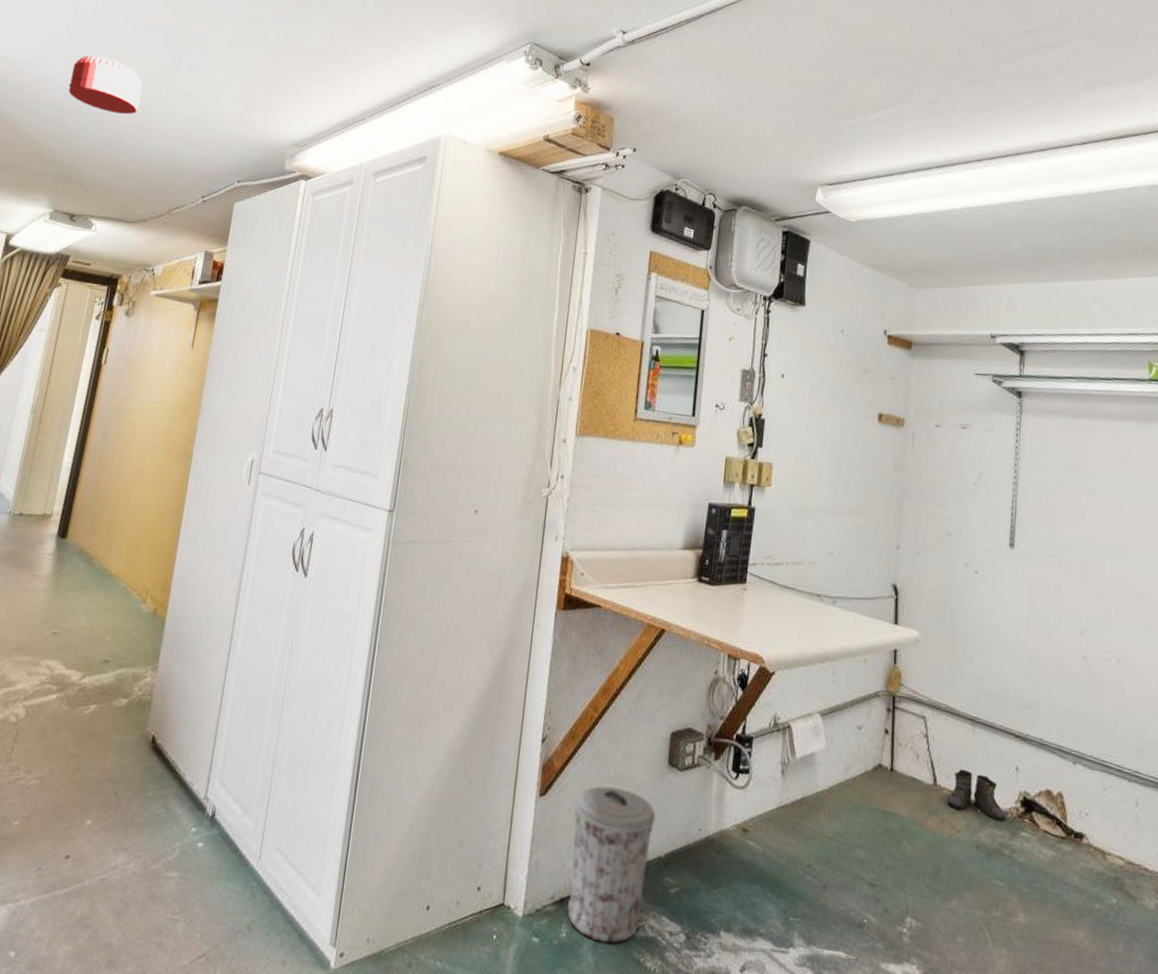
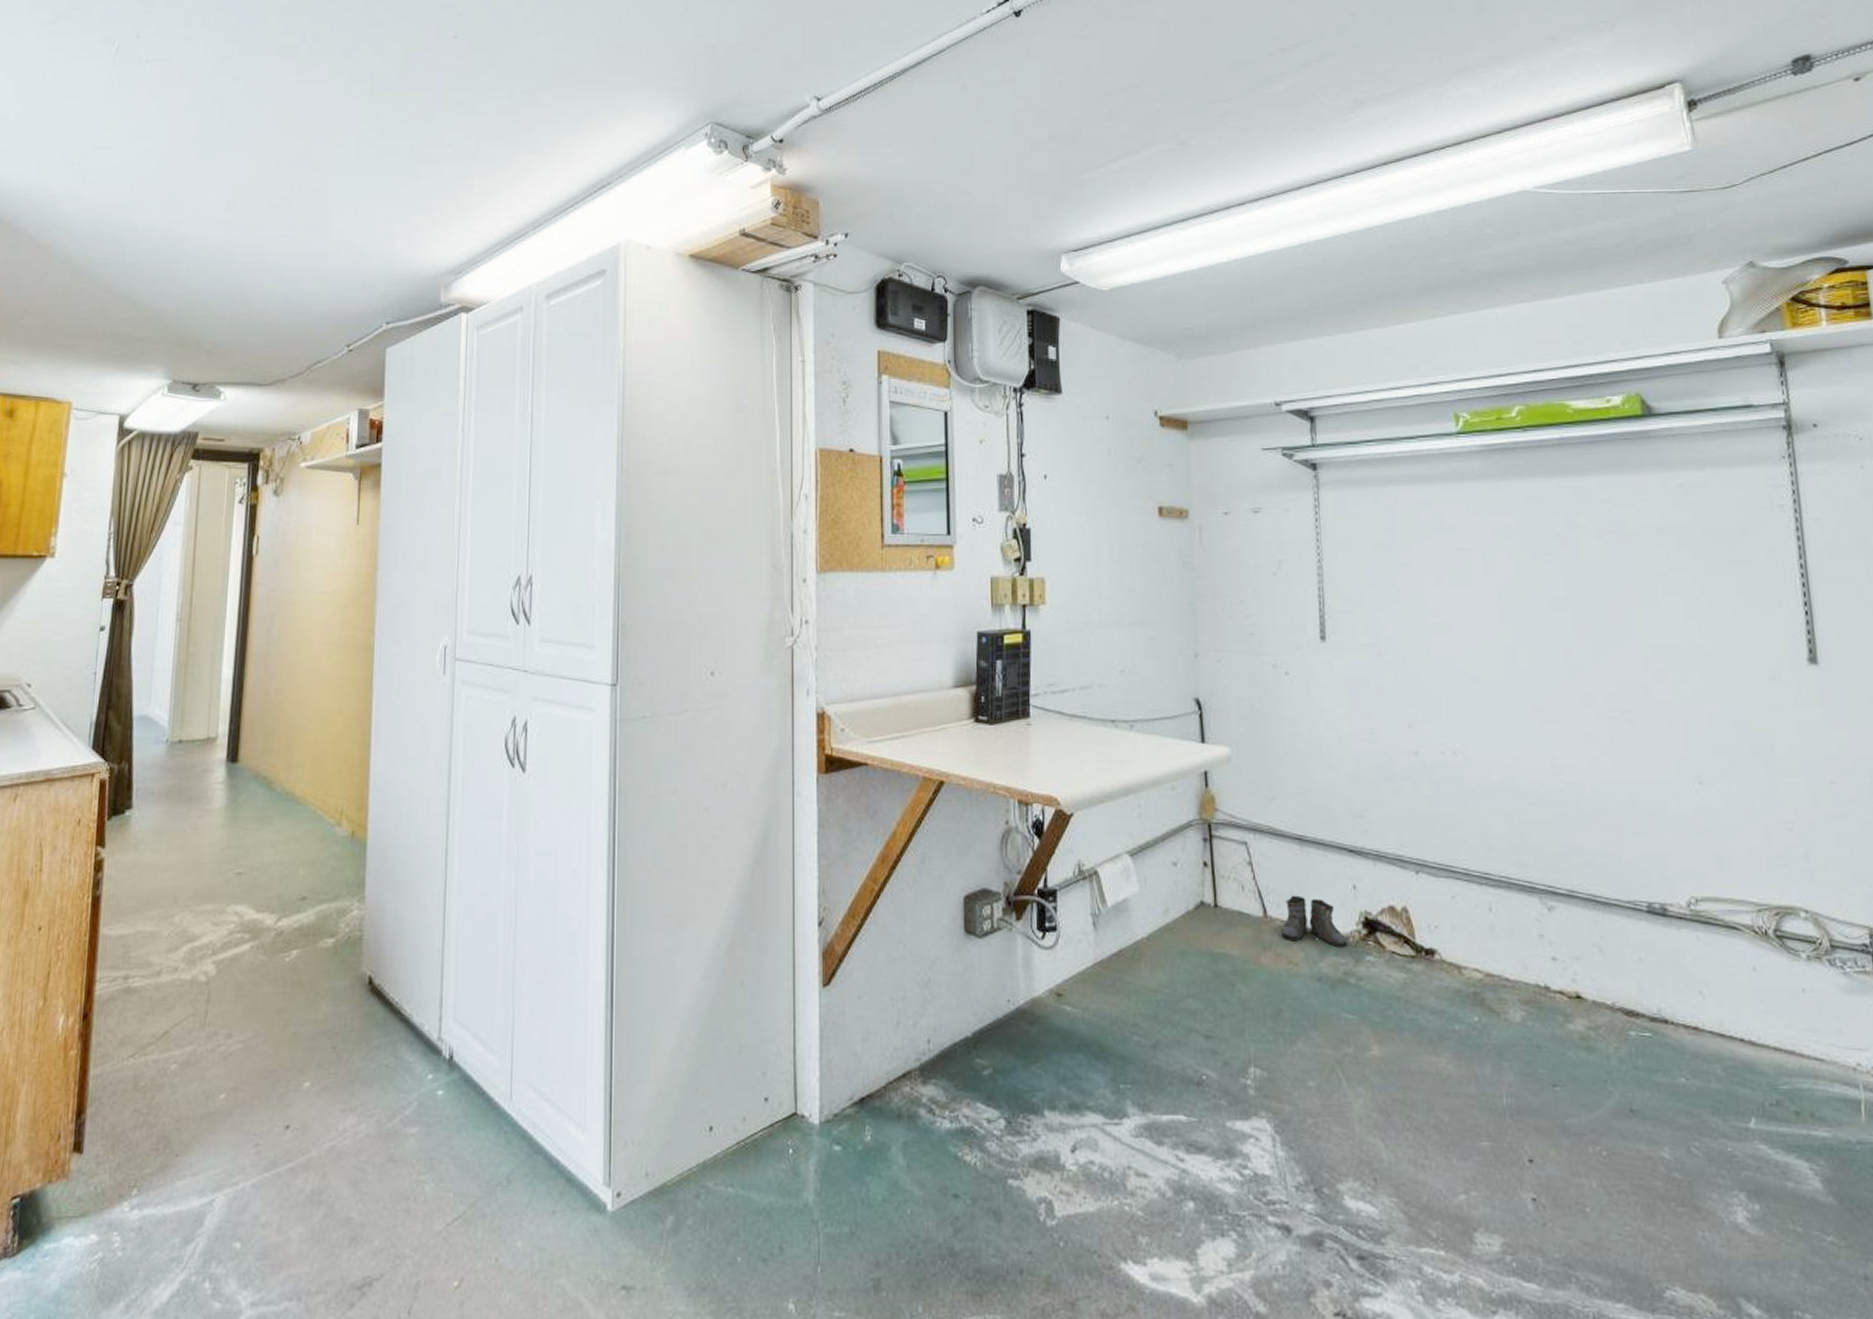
smoke detector: present [68,55,143,115] -> none [170,192,259,259]
trash can: present [567,786,656,943] -> none [862,967,957,1141]

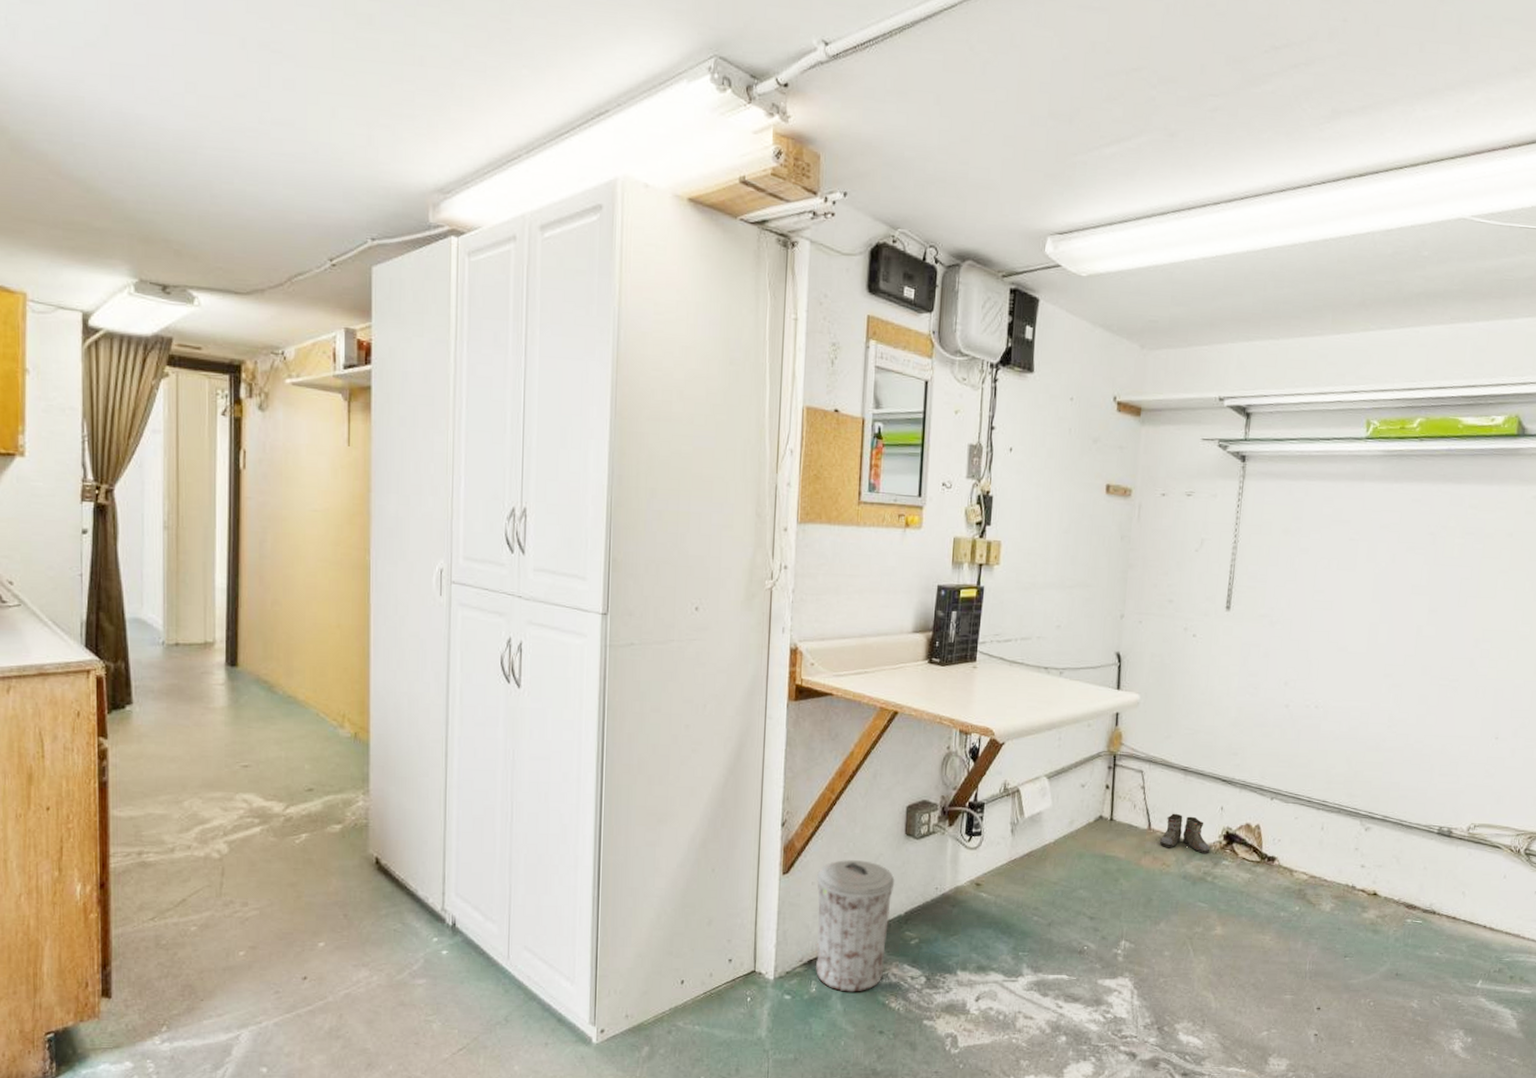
trash can: none [862,967,957,1141] -> present [816,860,895,992]

